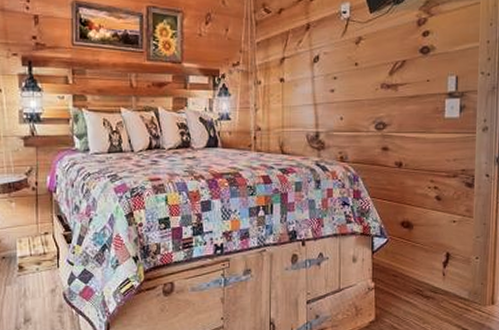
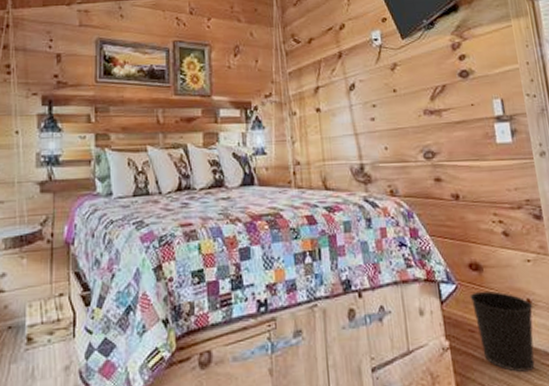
wastebasket: none [398,244,451,309] -> present [469,291,535,372]

